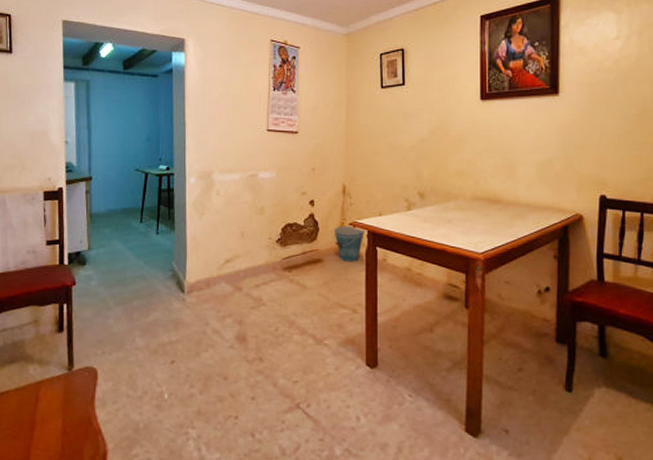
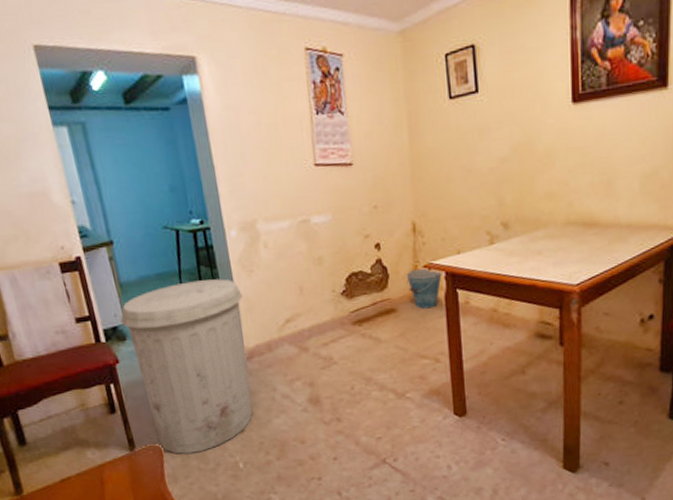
trash can: none [84,218,192,379] -> present [120,279,253,454]

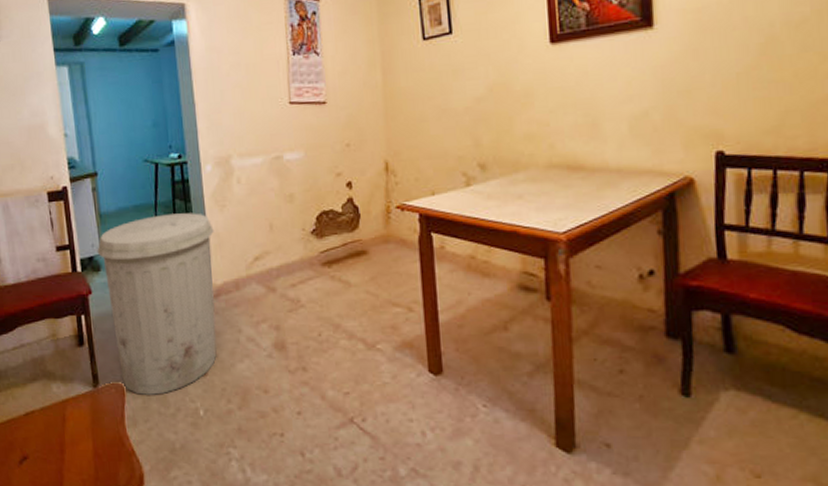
bucket: present [406,268,442,309] -> none [377,209,416,252]

